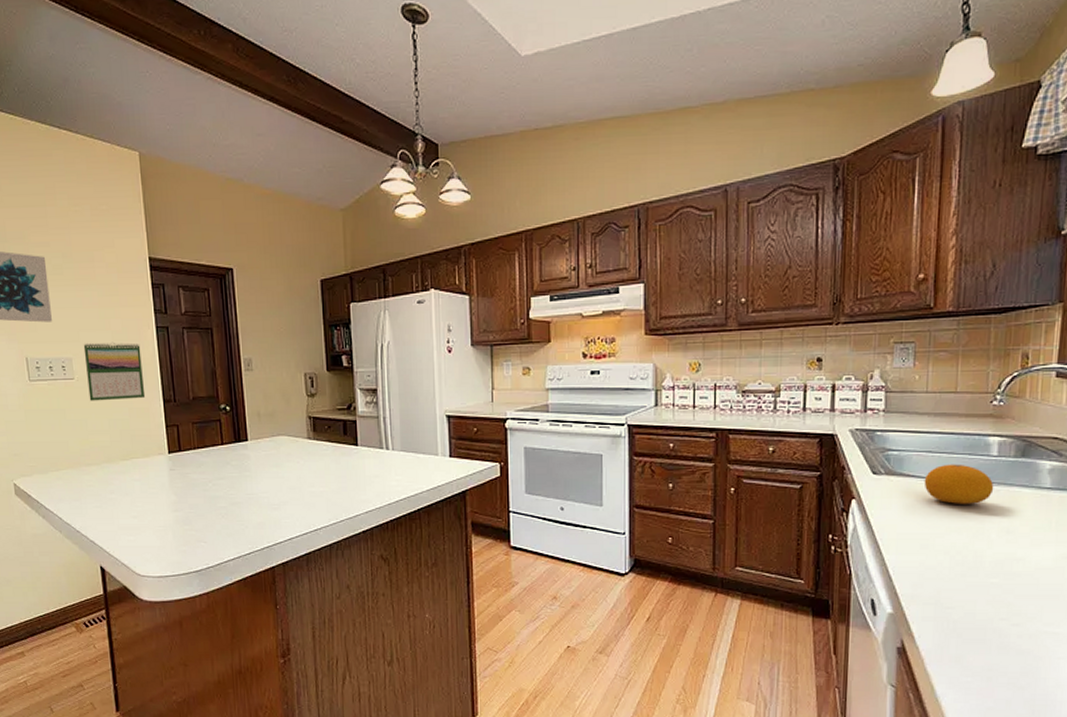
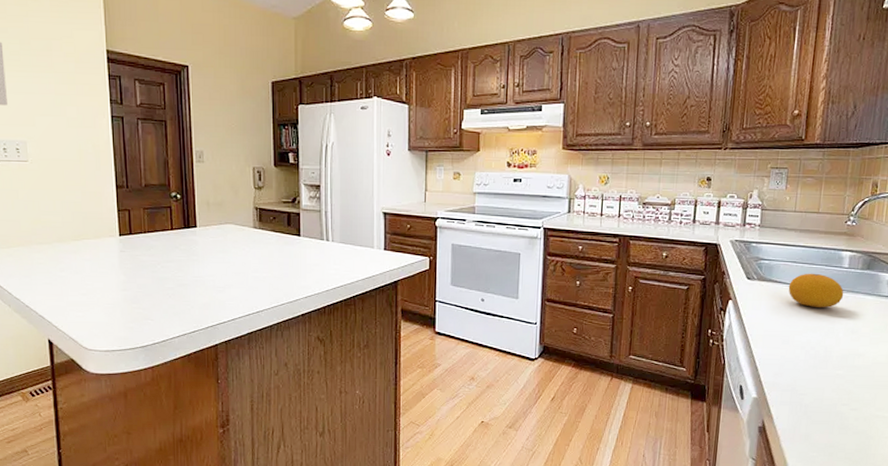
calendar: present [83,342,146,401] -> none [38,127,99,184]

